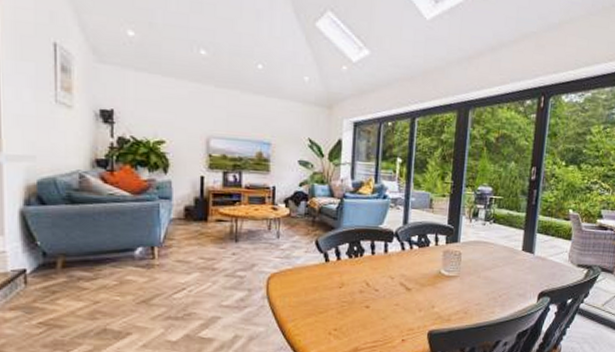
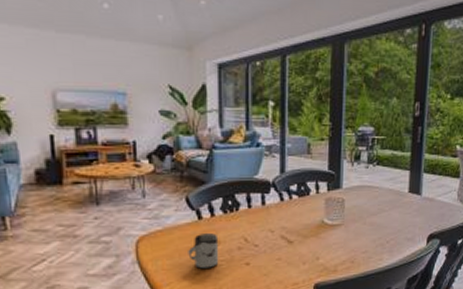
cup: none [313,274,343,309] -> present [188,232,219,270]

